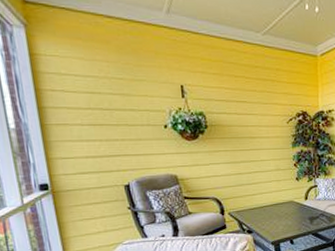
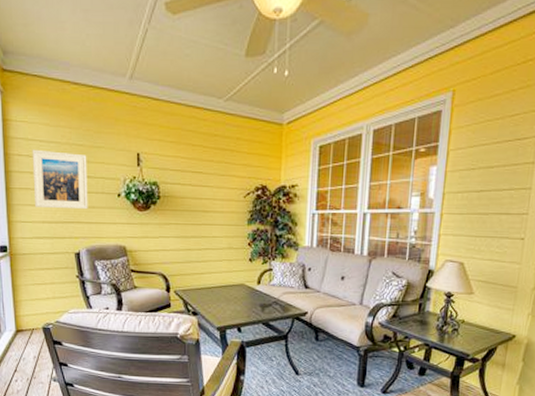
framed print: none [66,84,134,143] -> present [32,149,88,210]

